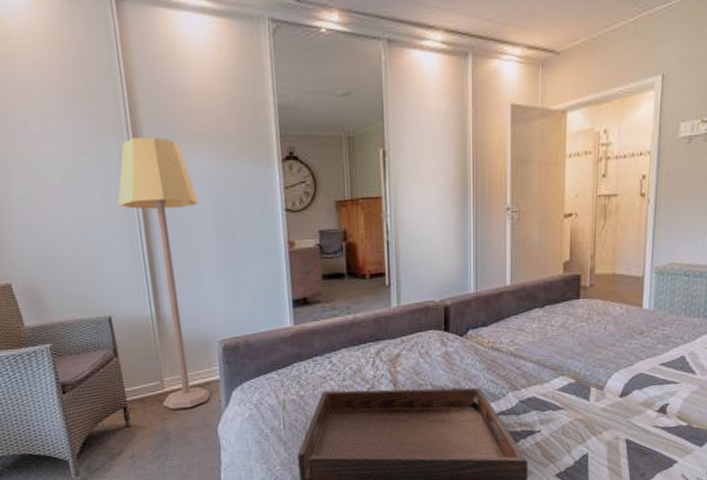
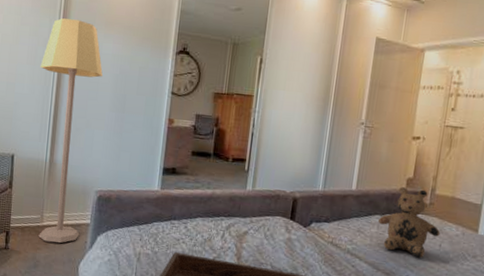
teddy bear: none [539,271,604,346] -> present [378,187,441,258]

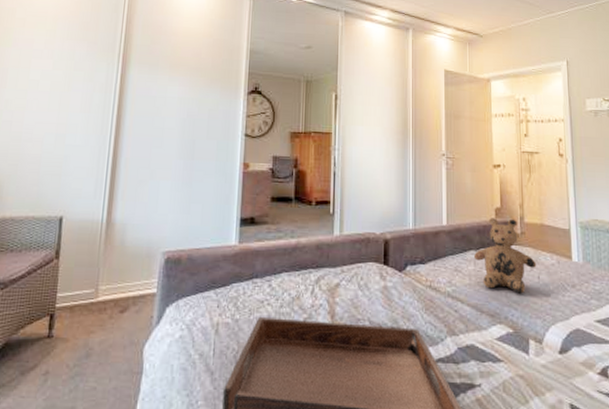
lamp: present [38,18,103,243] -> none [92,62,168,322]

